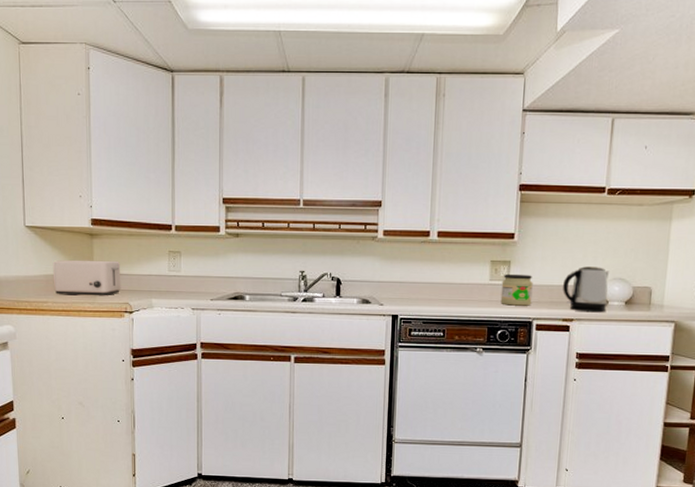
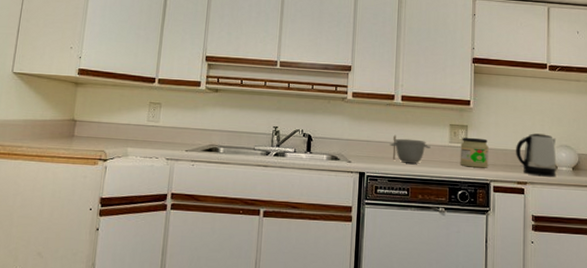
toaster: present [52,259,121,296] -> none [31,105,101,143]
cooking pot: none [424,274,469,304] -> present [389,134,431,164]

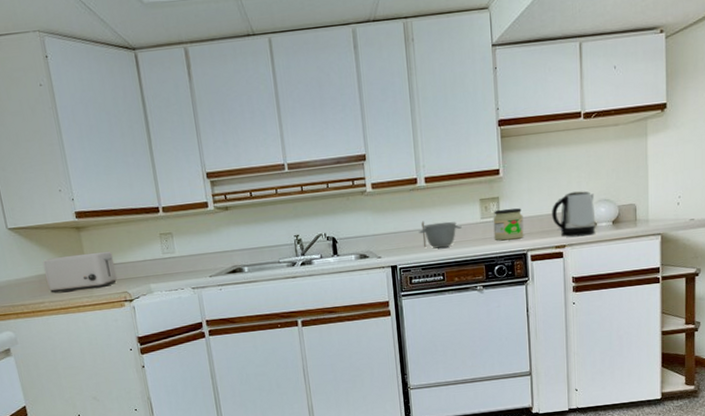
toaster: none [31,105,101,143] -> present [42,250,117,294]

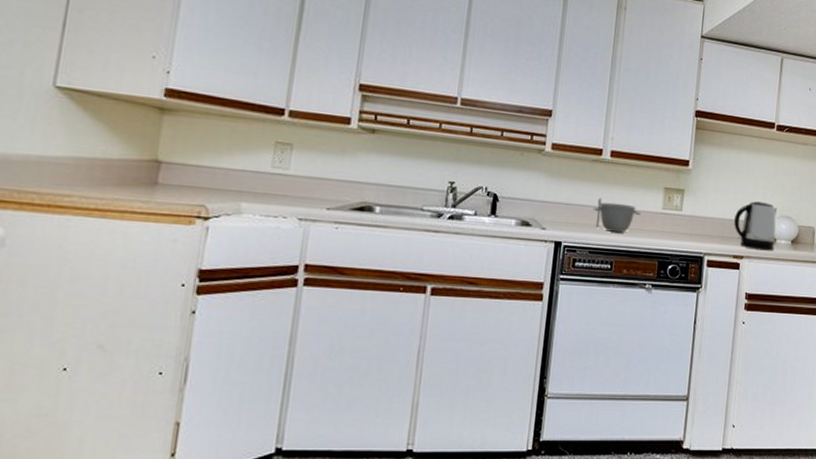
toaster: present [42,250,117,294] -> none [86,138,201,194]
jar: present [493,208,524,241] -> none [672,203,706,240]

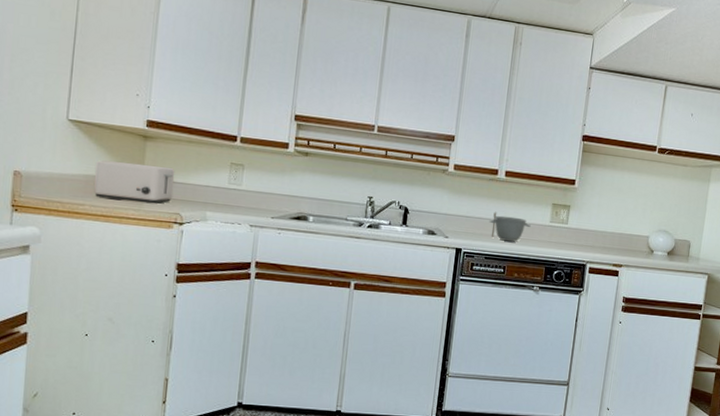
toaster: none [86,138,201,194] -> present [93,160,175,204]
kettle: present [734,201,777,251] -> none [615,217,656,261]

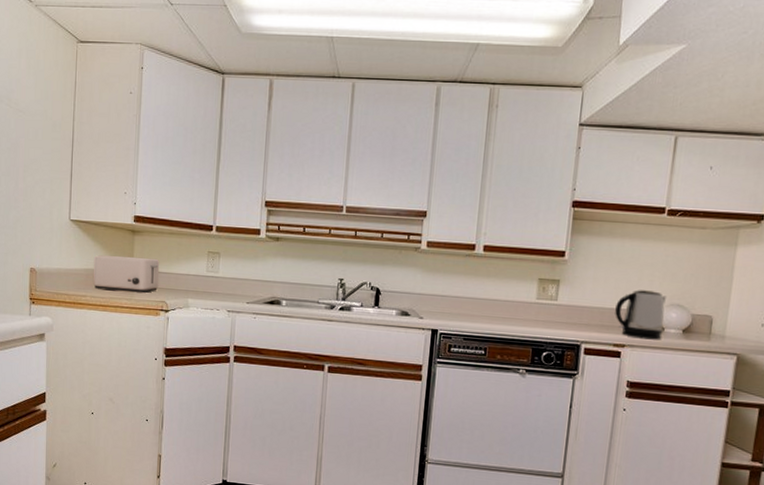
cooking pot: present [489,211,531,242] -> none [467,289,514,322]
kettle: none [615,217,656,261] -> present [615,290,666,340]

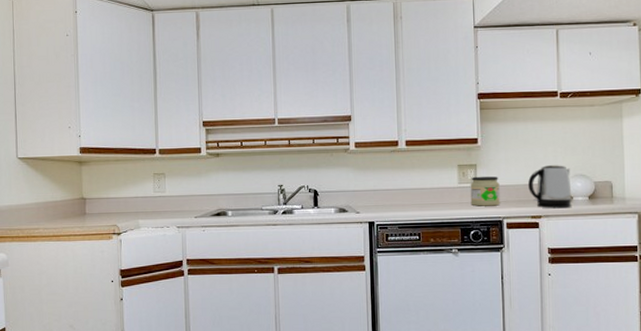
toaster: present [93,254,160,293] -> none [43,185,109,221]
jar: none [547,293,583,328] -> present [470,176,500,207]

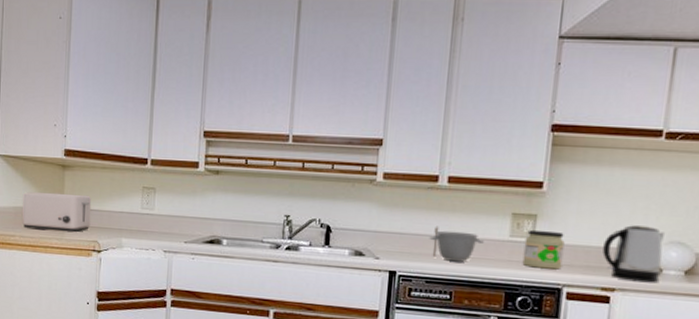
toaster: none [43,185,109,221] -> present [22,191,92,233]
cooking pot: none [397,181,439,209] -> present [429,225,484,262]

